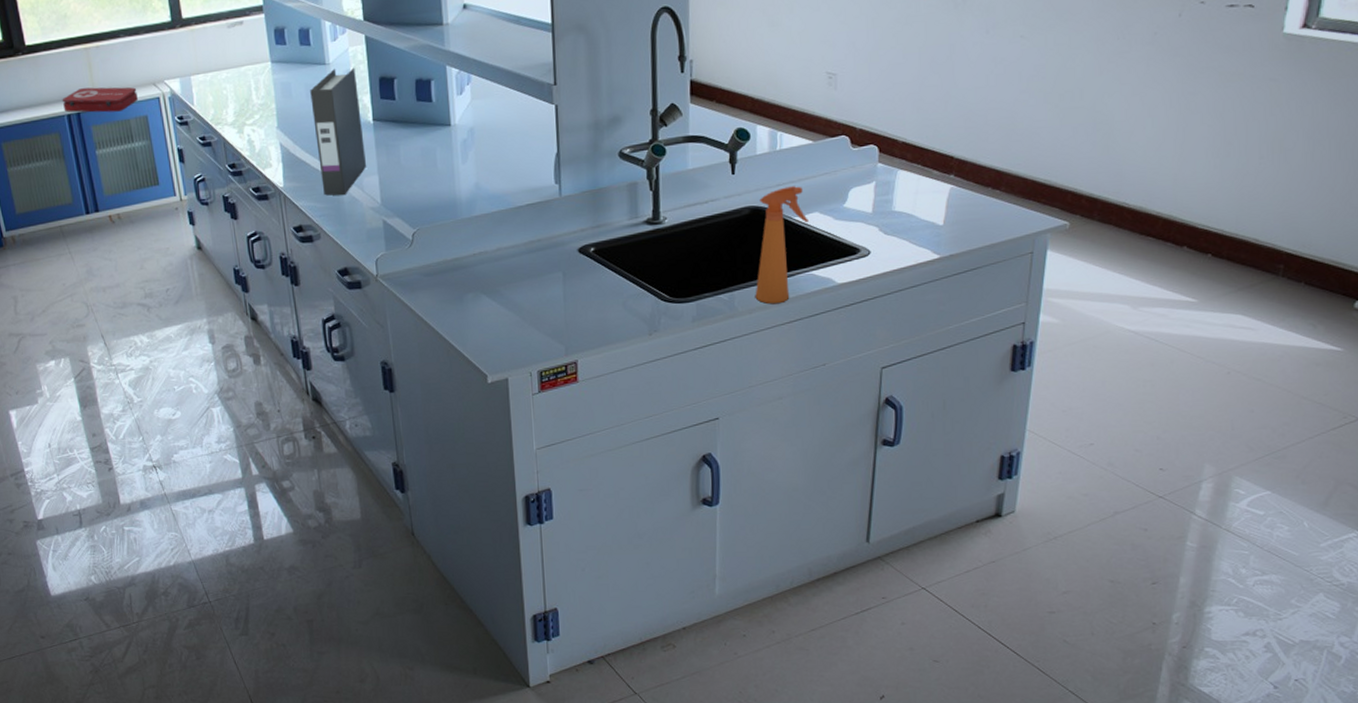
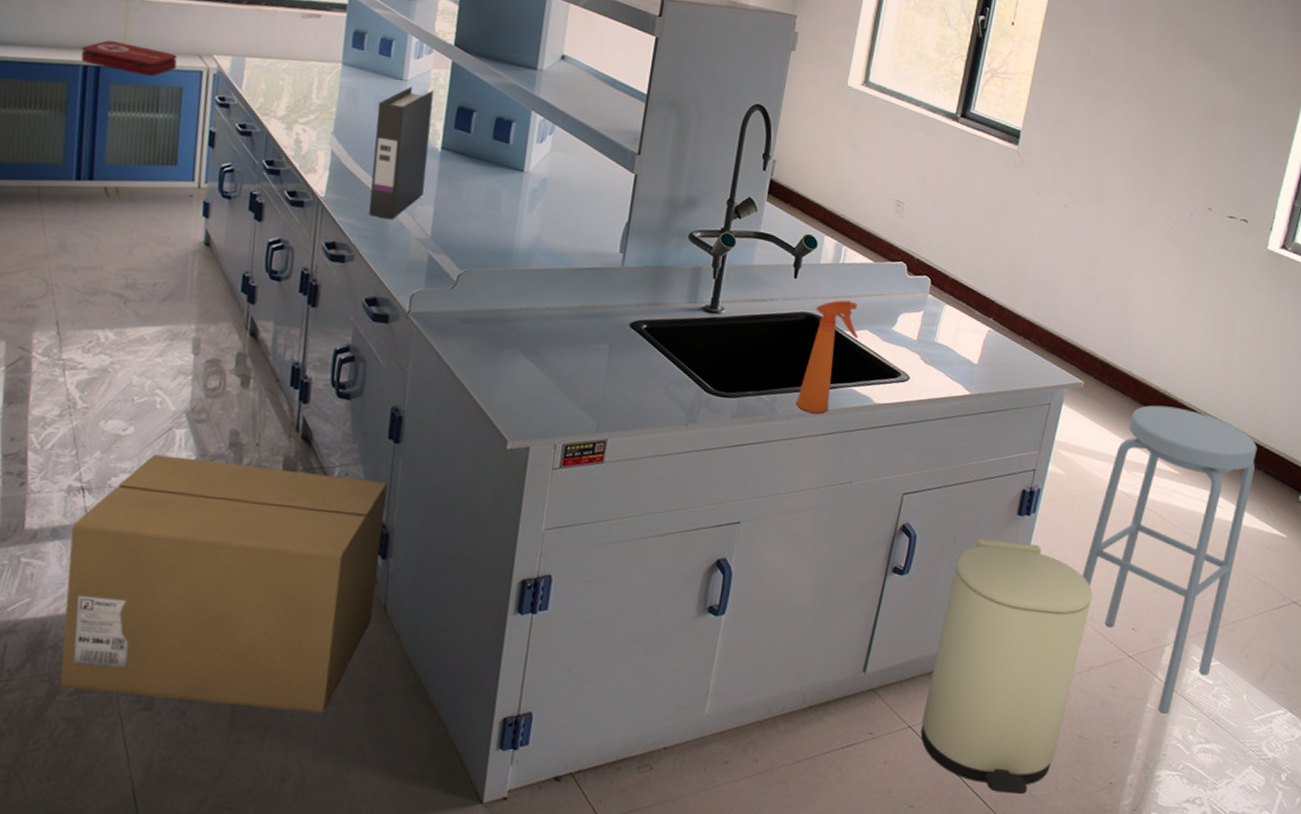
box: none [154,427,404,626] -> present [59,454,388,714]
pedal bin: none [935,398,1108,641] -> present [920,537,1093,794]
stool: none [1094,231,1294,550] -> present [1082,405,1257,714]

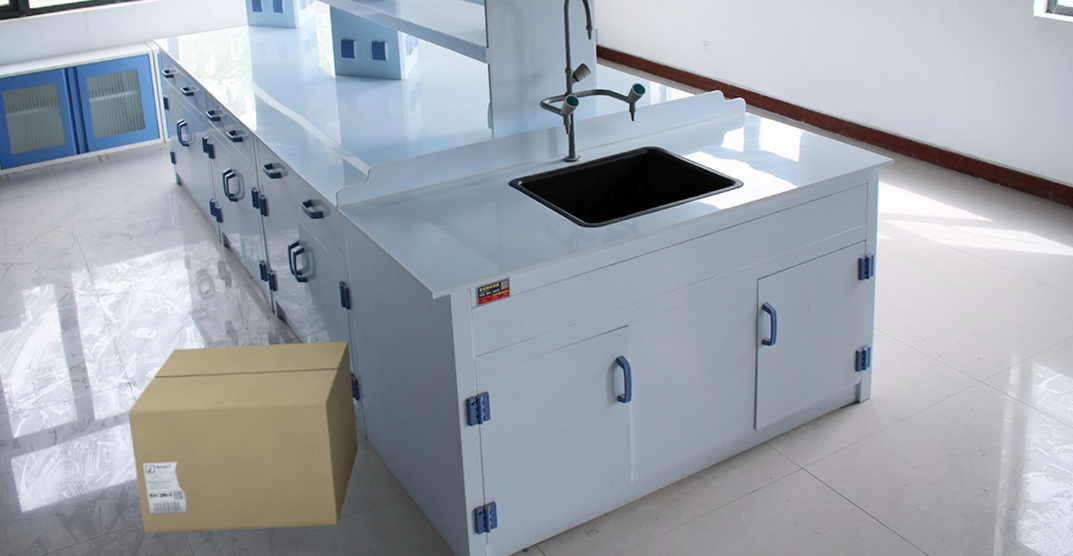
first aid kit: present [80,40,178,77] -> none [60,44,130,67]
binder: present [369,86,434,219] -> none [282,31,330,138]
spray bottle: present [796,300,858,414] -> none [654,130,694,228]
pedal bin: present [920,537,1093,794] -> none [811,301,938,511]
stool: present [1082,405,1257,714] -> none [924,165,1061,425]

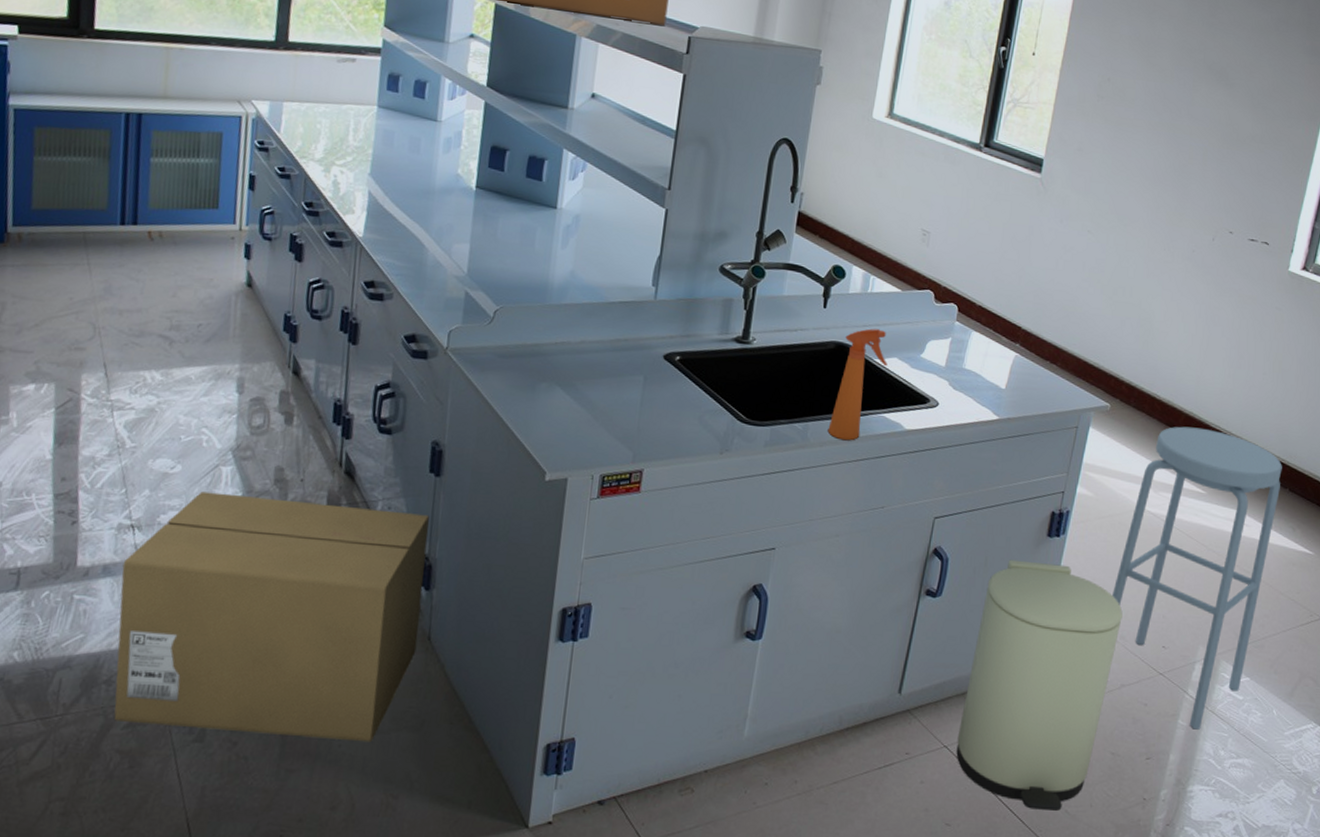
spray bottle: none [654,130,694,228] -> present [827,328,887,441]
pedal bin: none [811,301,938,511] -> present [956,559,1123,811]
stool: none [924,165,1061,425] -> present [1112,426,1282,730]

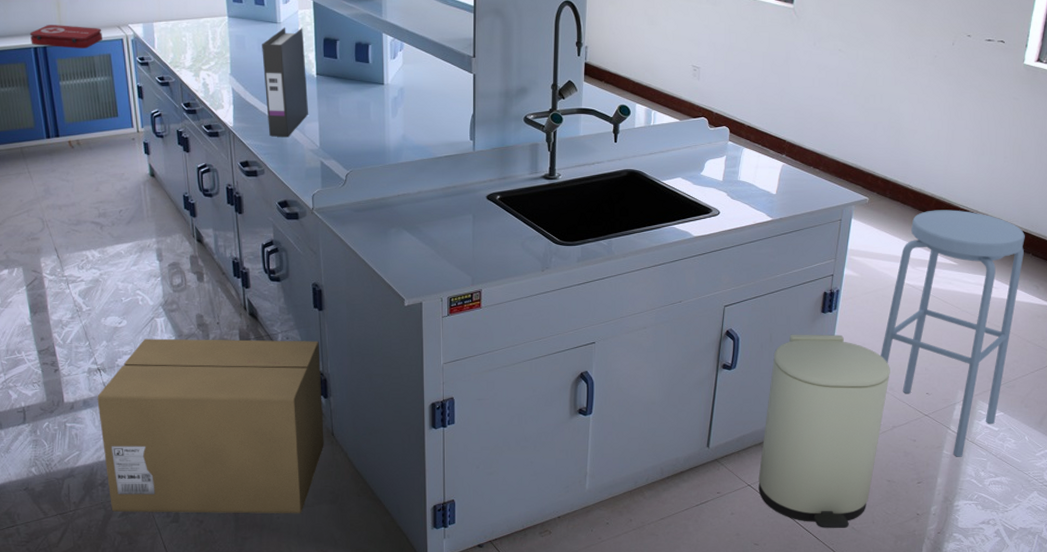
first aid kit: none [123,88,217,122] -> present [29,25,103,48]
binder: none [406,126,468,257] -> present [262,27,309,137]
spray bottle: present [827,328,887,441] -> none [628,155,673,251]

